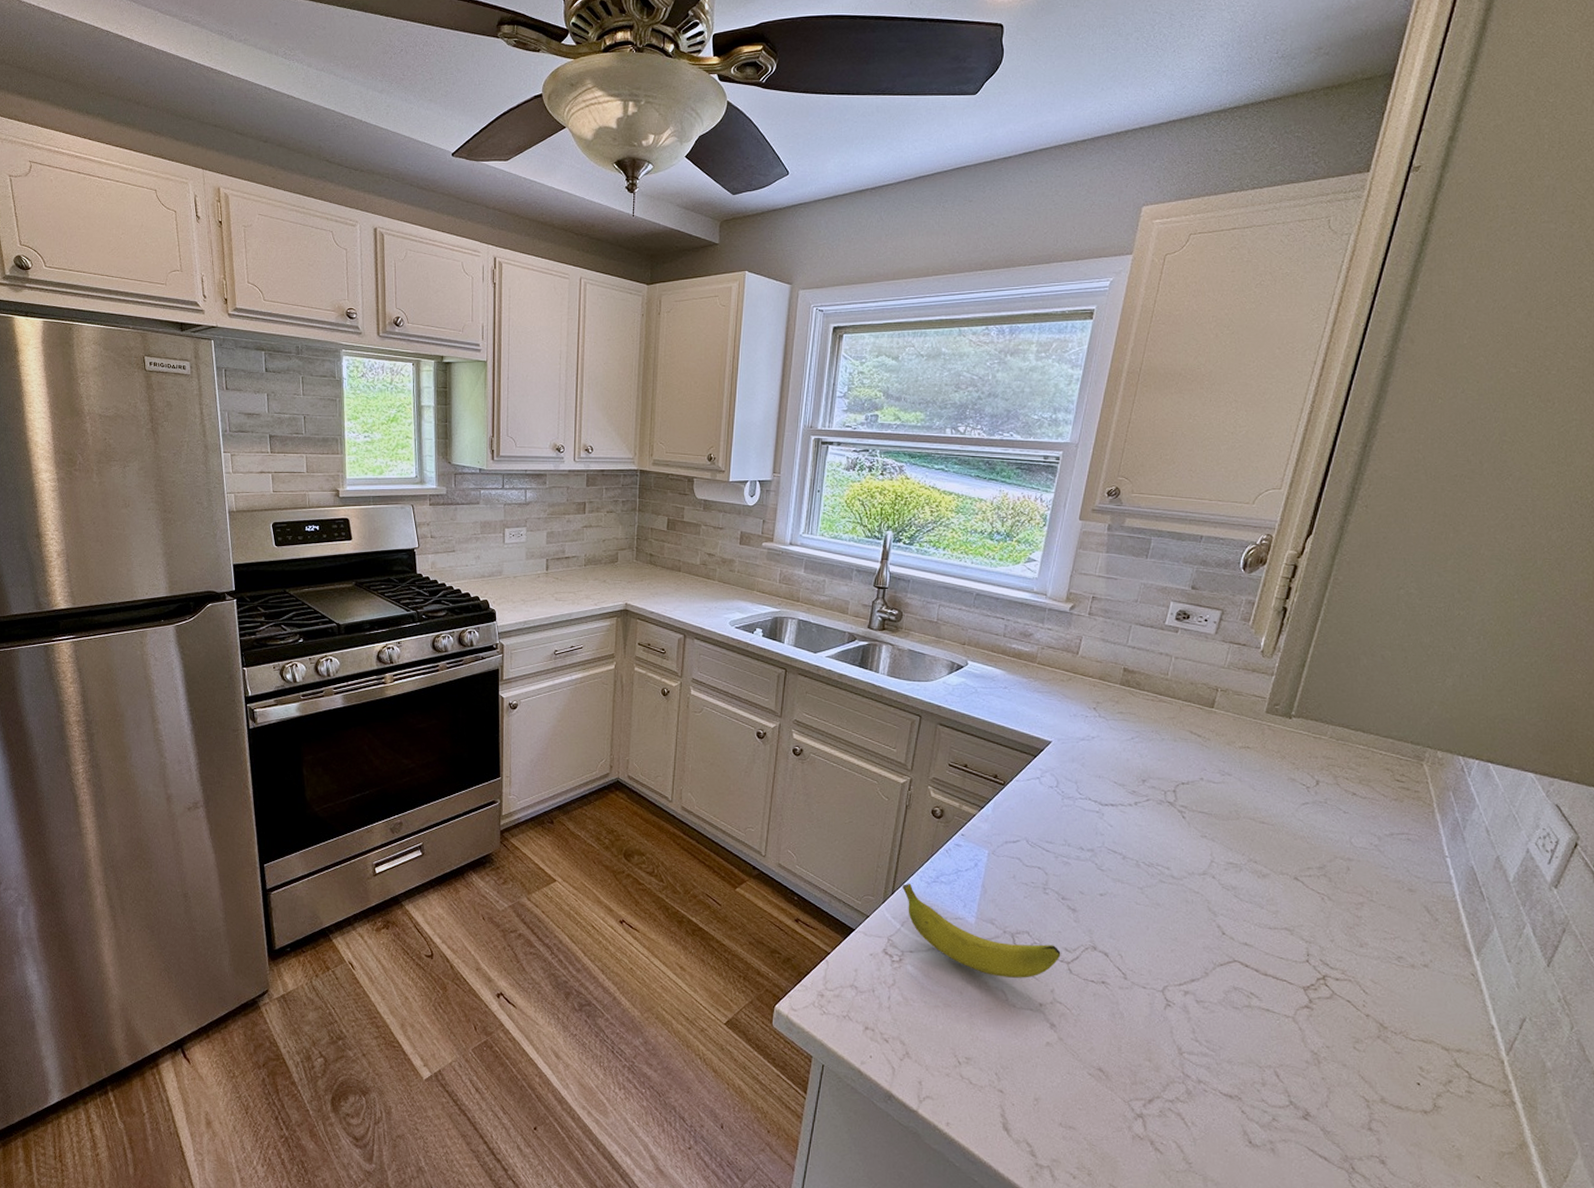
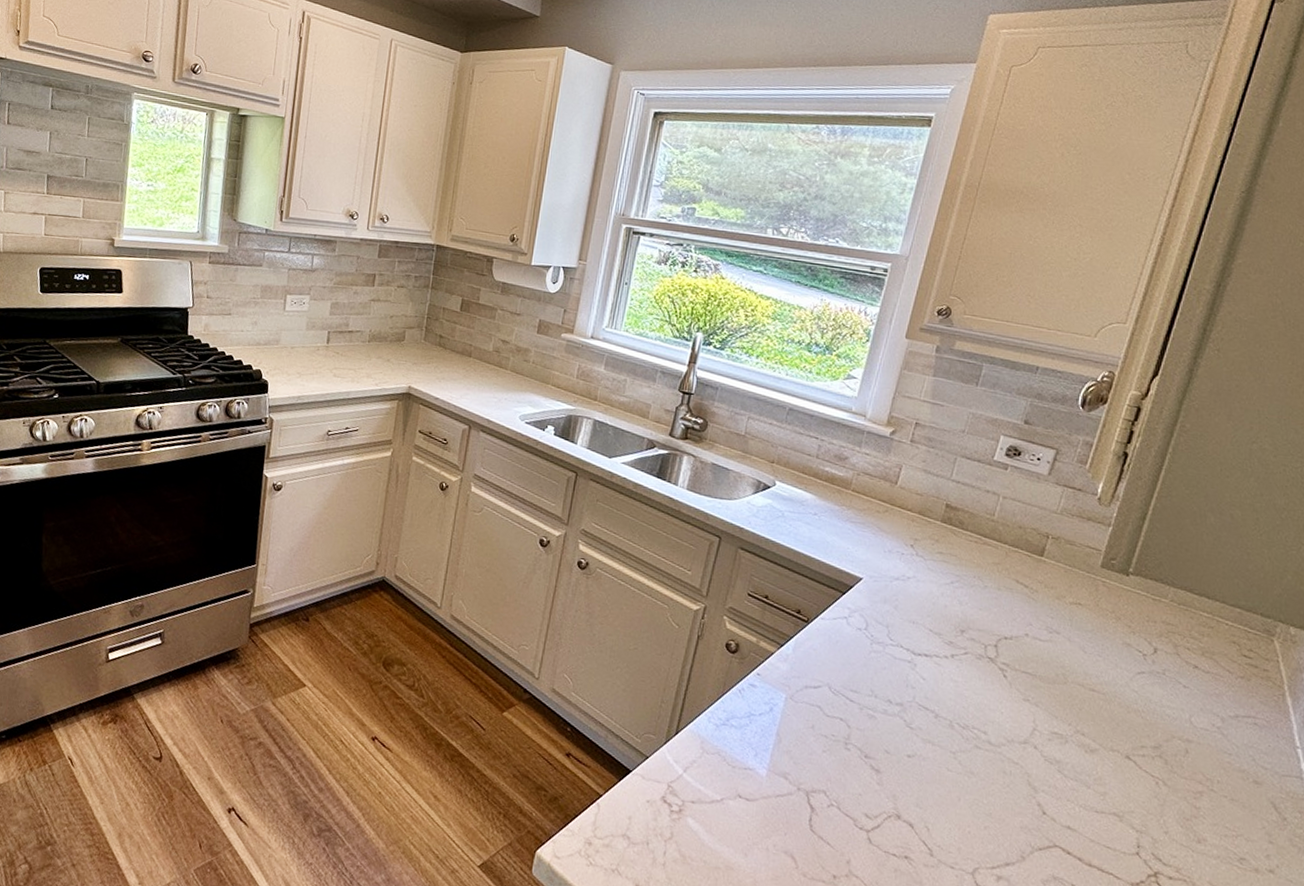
banana: present [902,884,1061,978] -> none [687,724,861,845]

